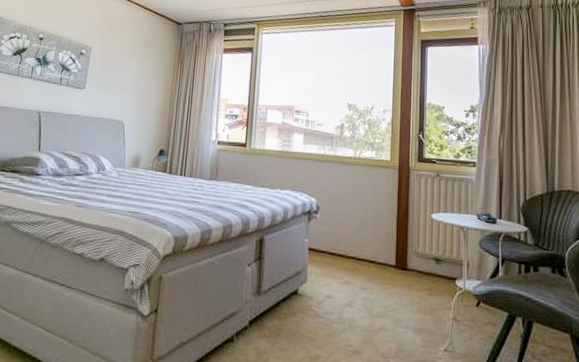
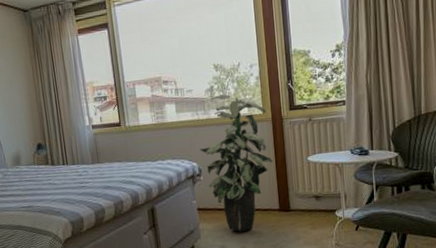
indoor plant: none [321,133,395,284] -> present [200,94,273,232]

